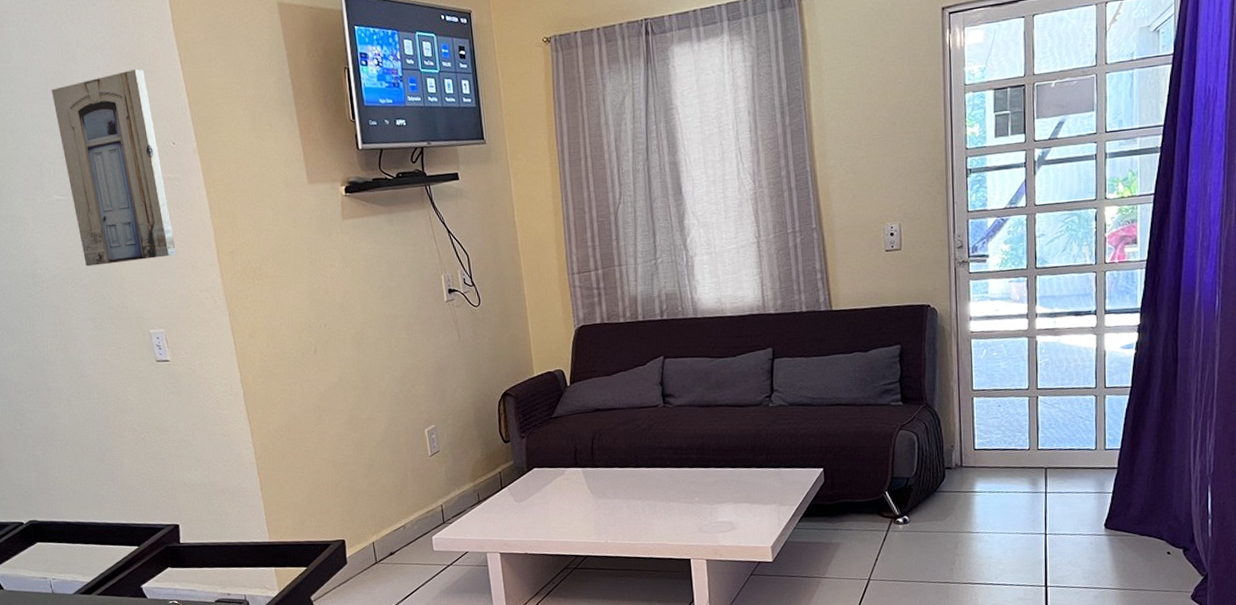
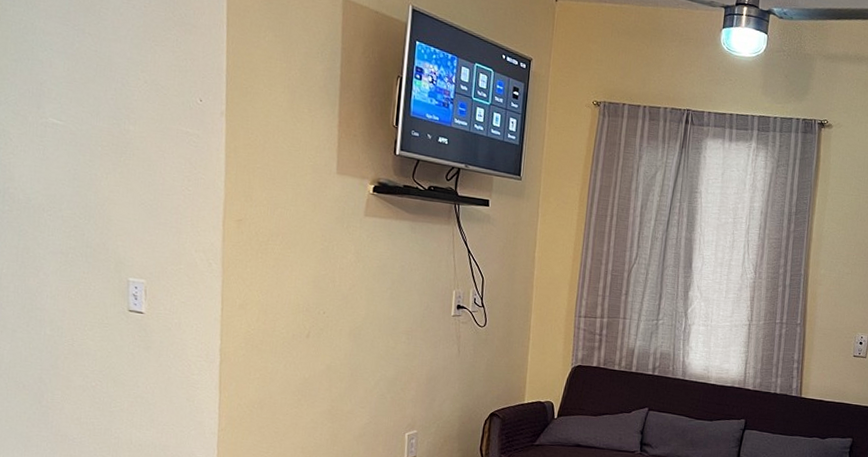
wall art: present [51,69,177,267] -> none [69,12,185,210]

